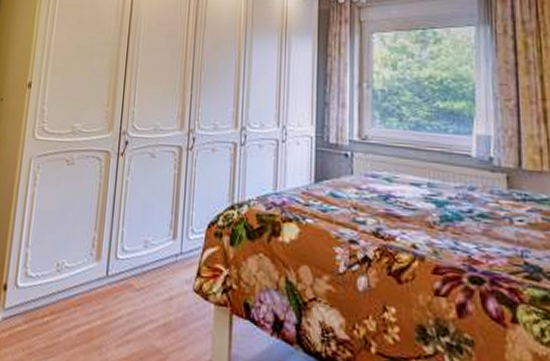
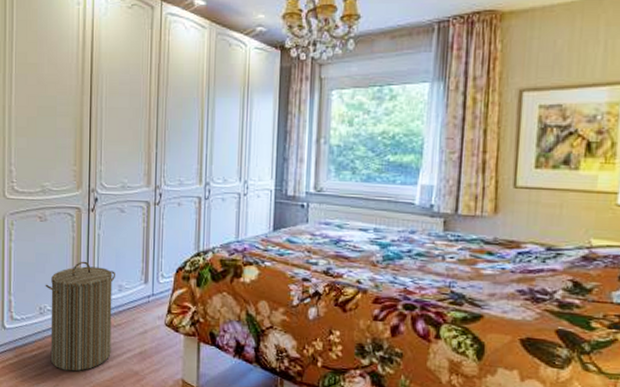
laundry hamper: none [63,211,142,345] -> present [45,261,115,372]

